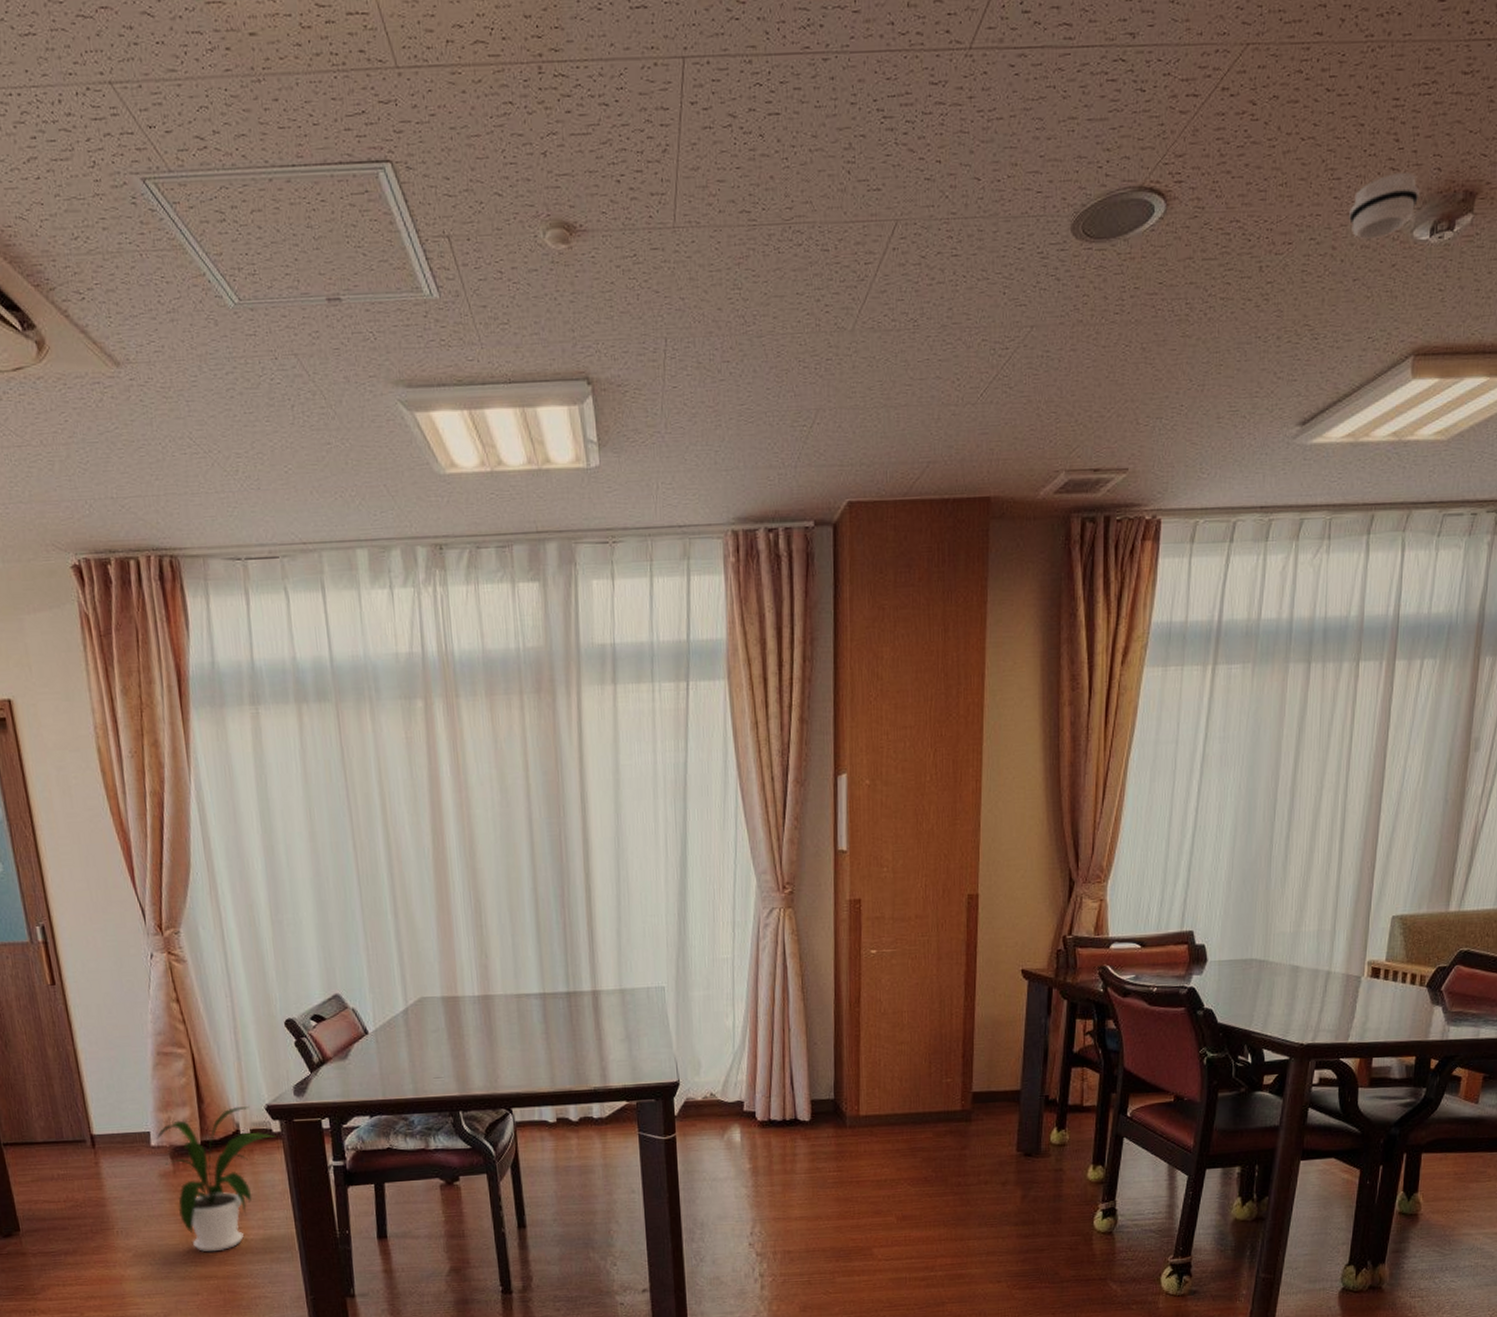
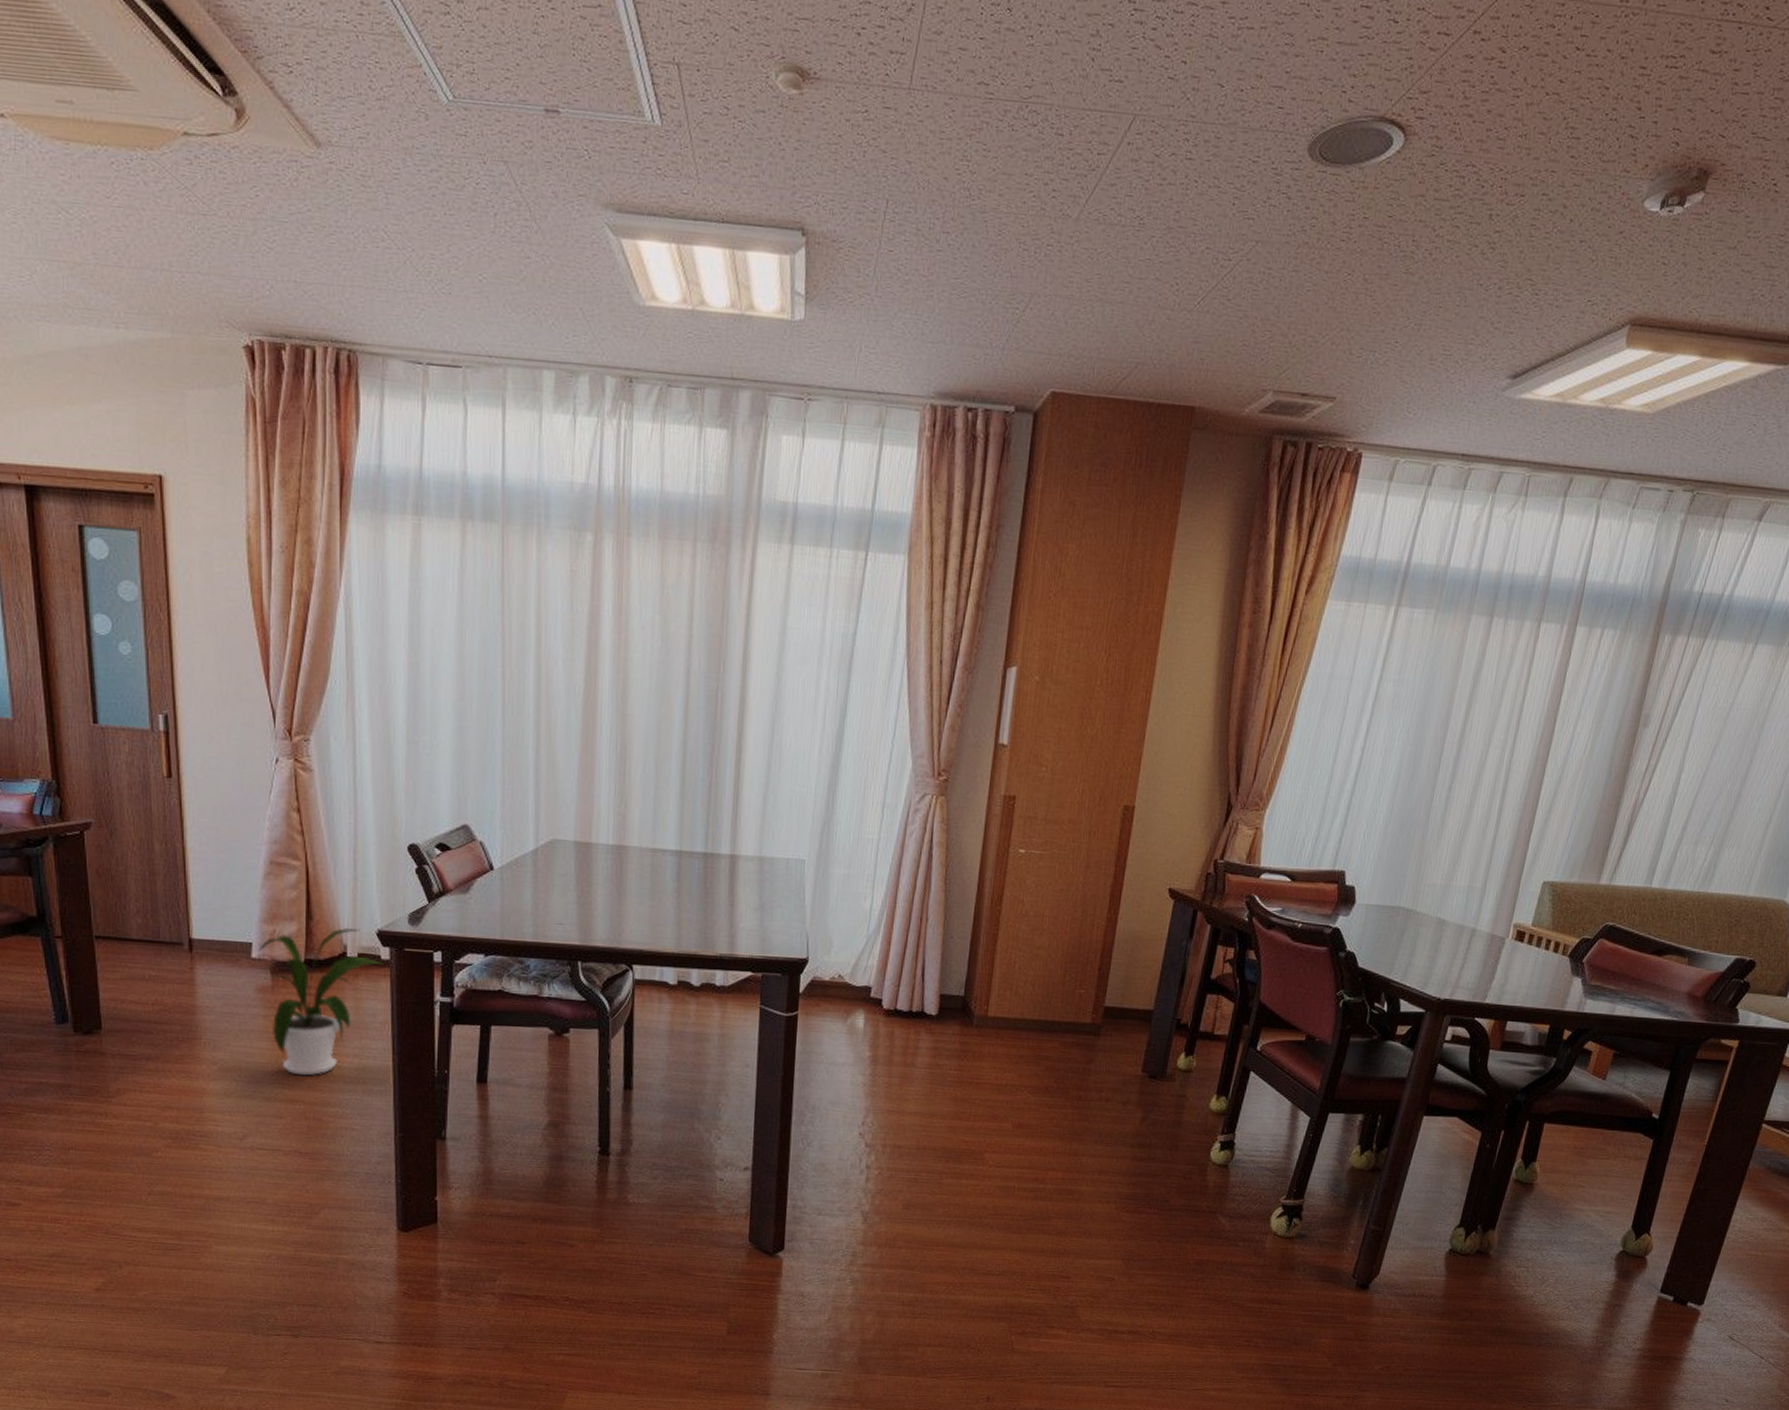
smoke detector: present [1349,171,1420,241] -> none [1583,140,1656,205]

